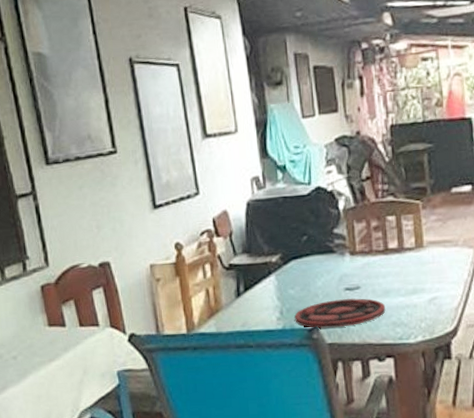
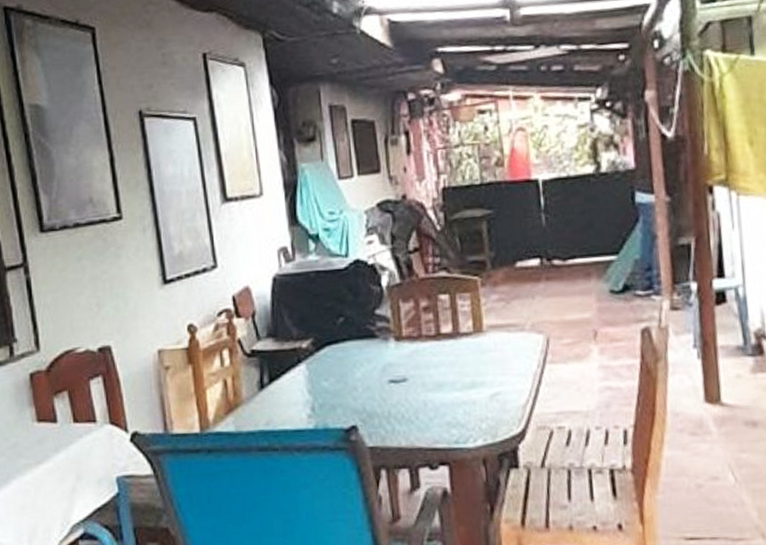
plate: present [294,298,386,329] -> none [329,392,439,429]

